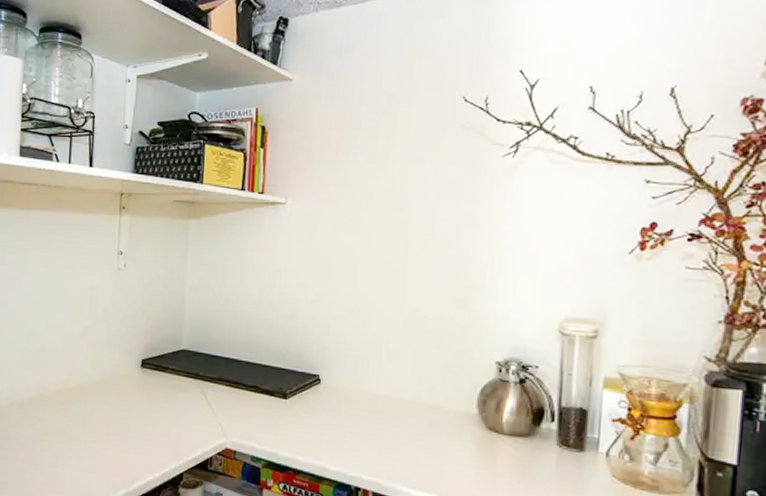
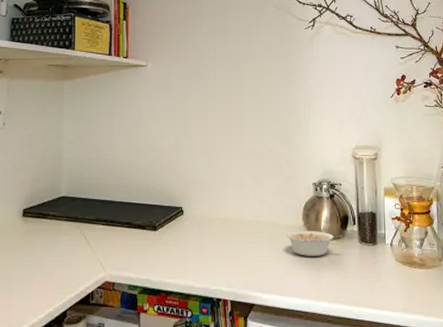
legume: none [451,419,533,456] -> present [285,230,342,256]

